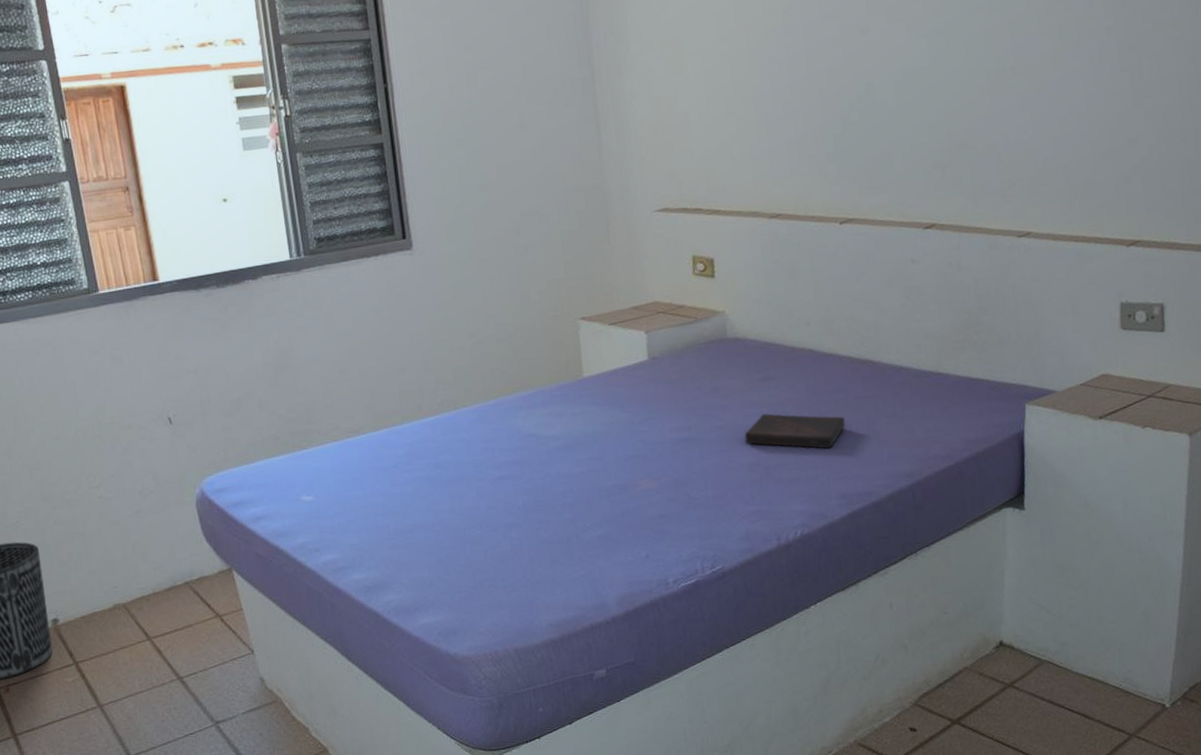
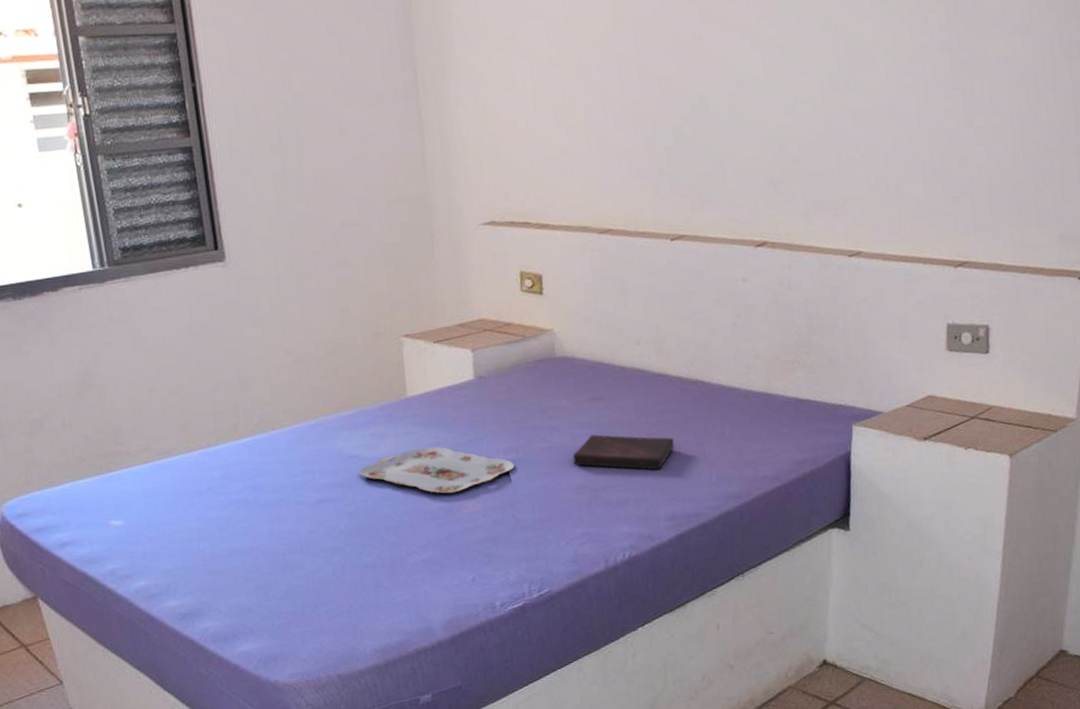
serving tray: none [536,425,687,472] -> present [359,446,515,494]

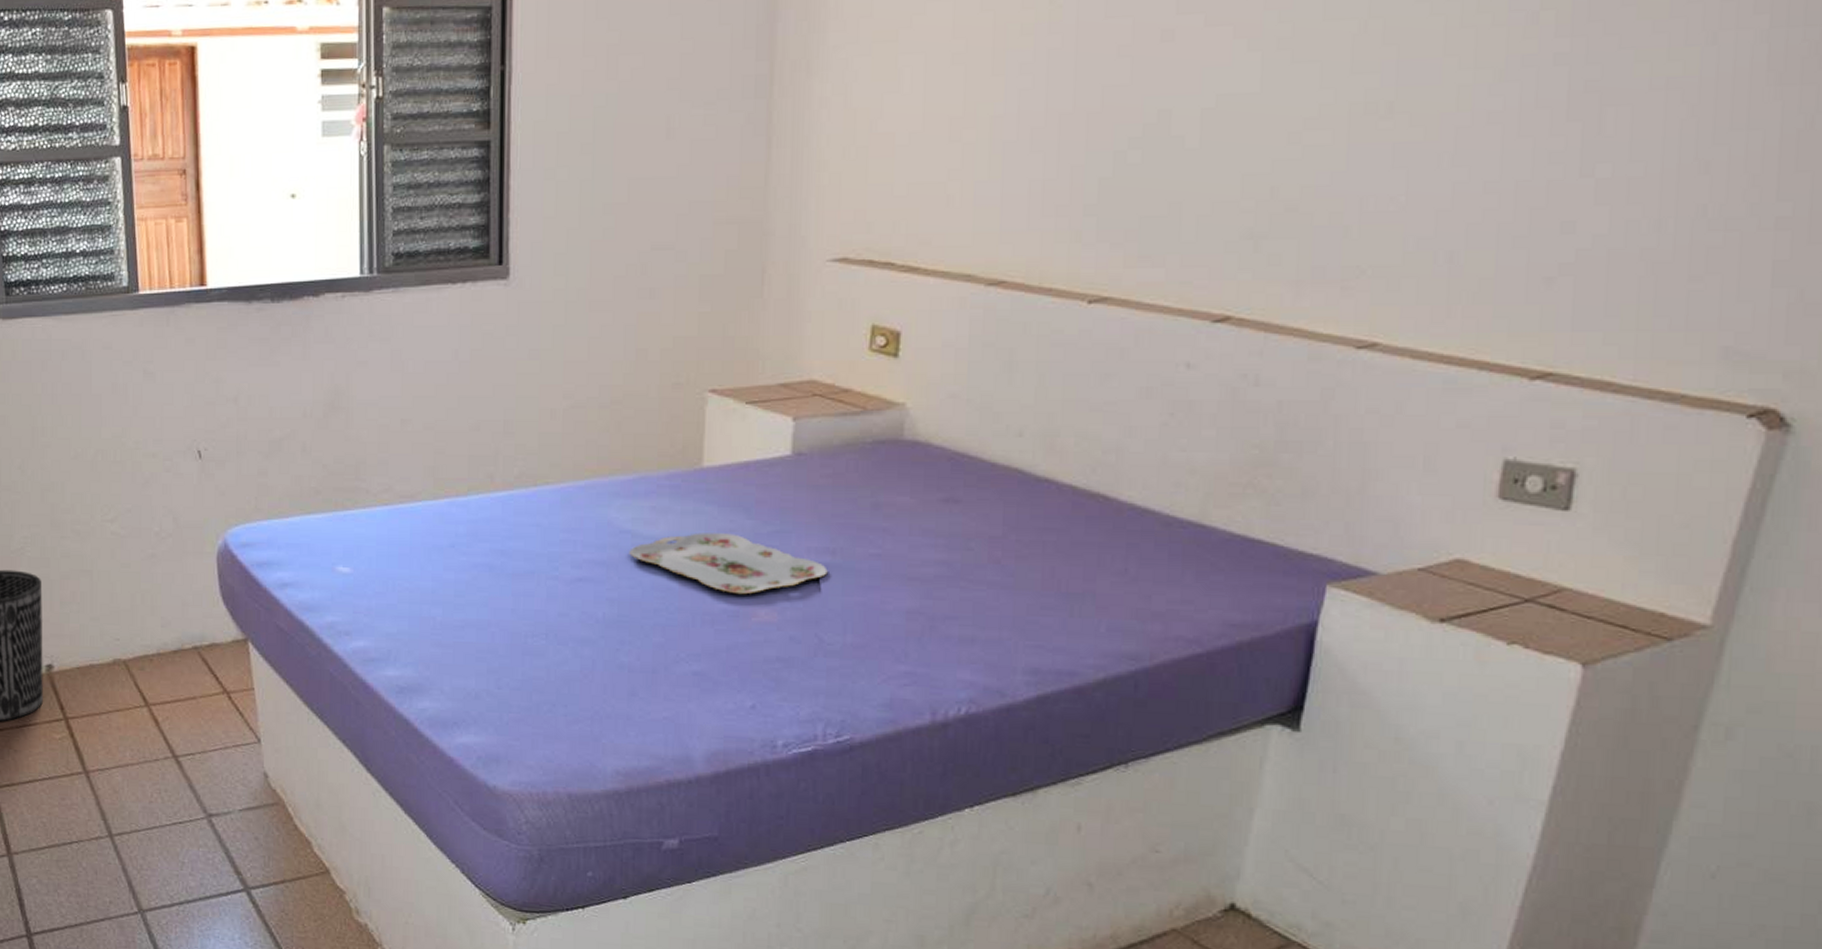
book: present [572,434,674,470] -> none [907,547,1052,605]

